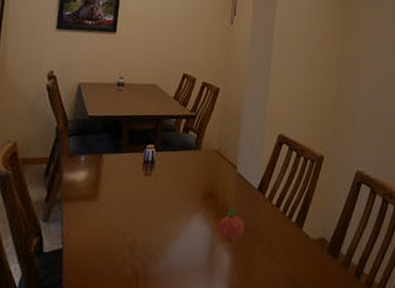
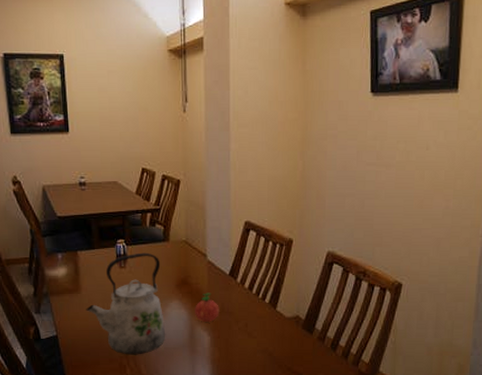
kettle: none [100,160,189,276] -> present [86,252,166,355]

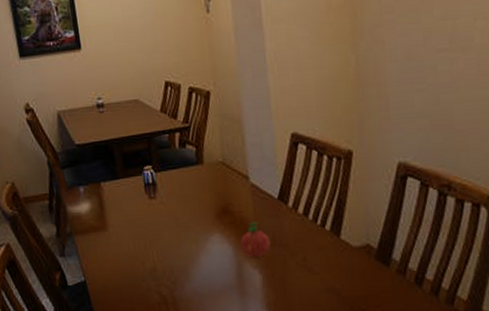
kettle: present [86,252,166,355] -> none [115,179,209,301]

